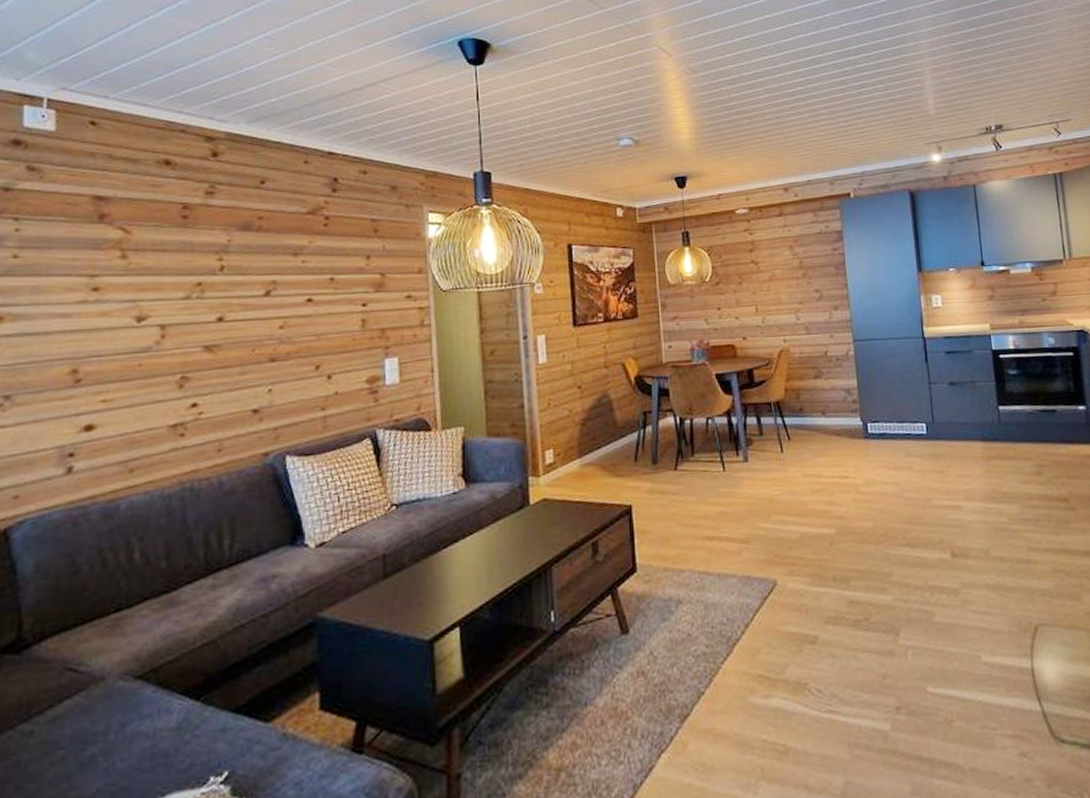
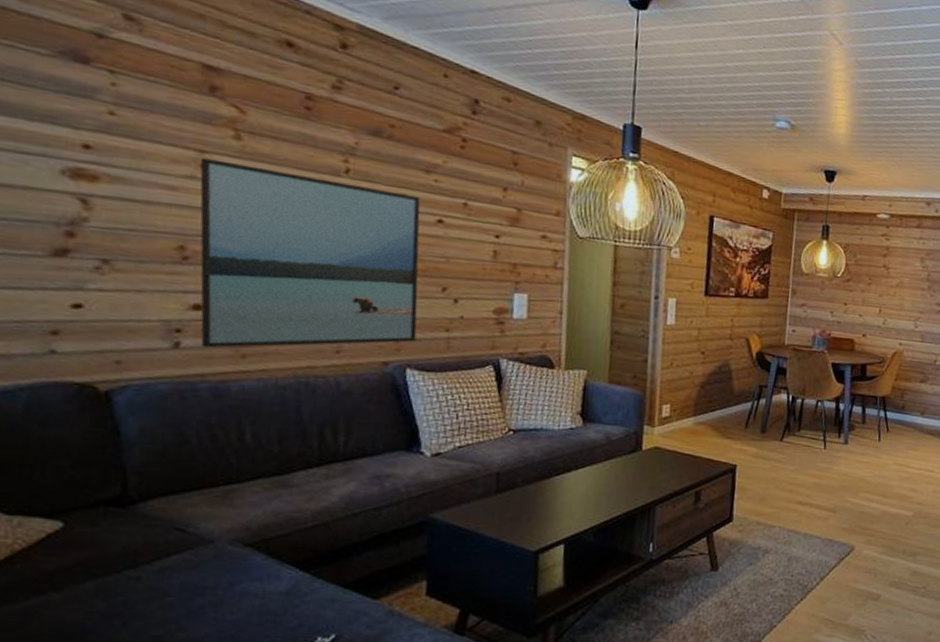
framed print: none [91,280,294,468] -> present [200,158,421,348]

